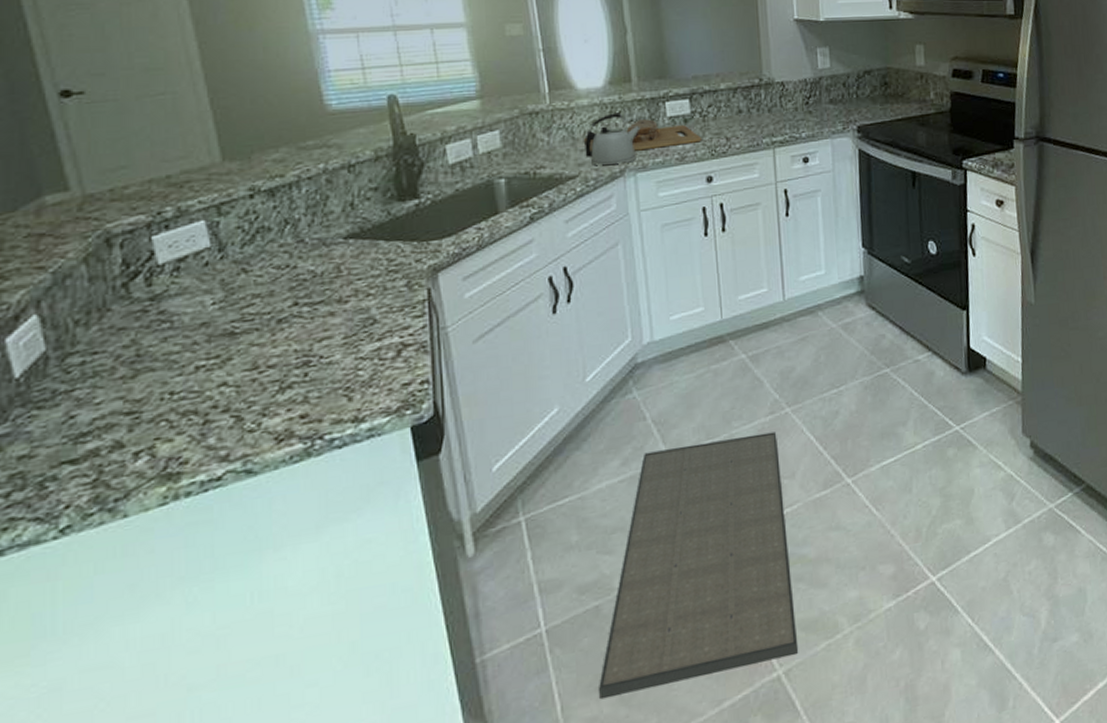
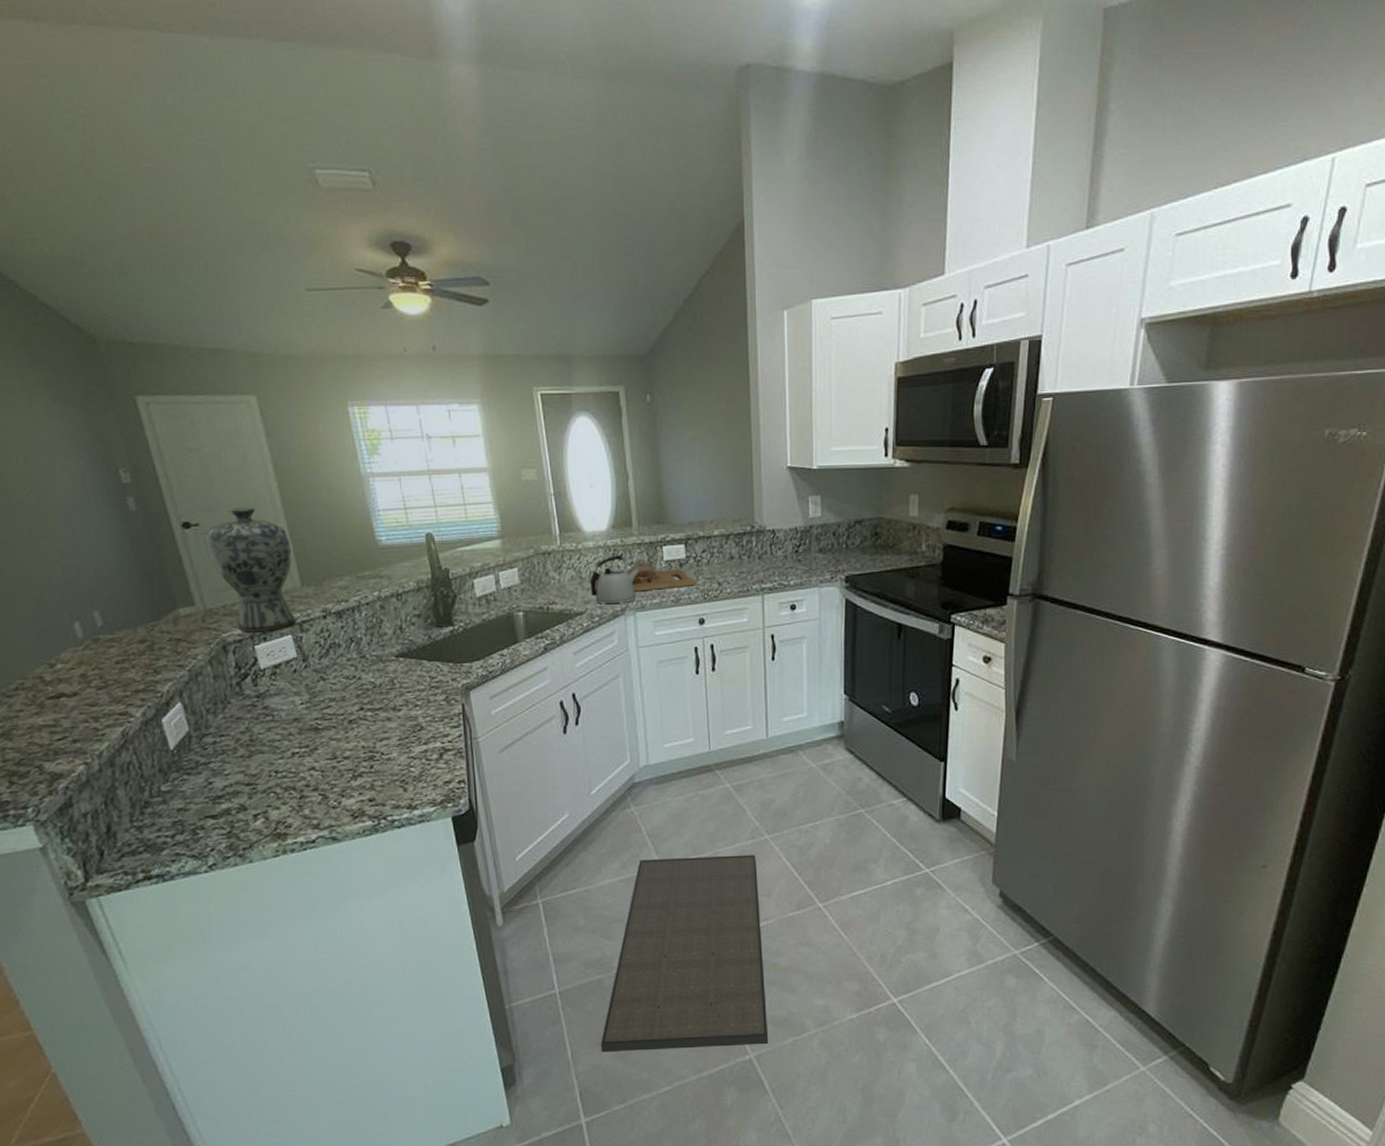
vase: none [91,70,213,222] -> present [205,507,296,634]

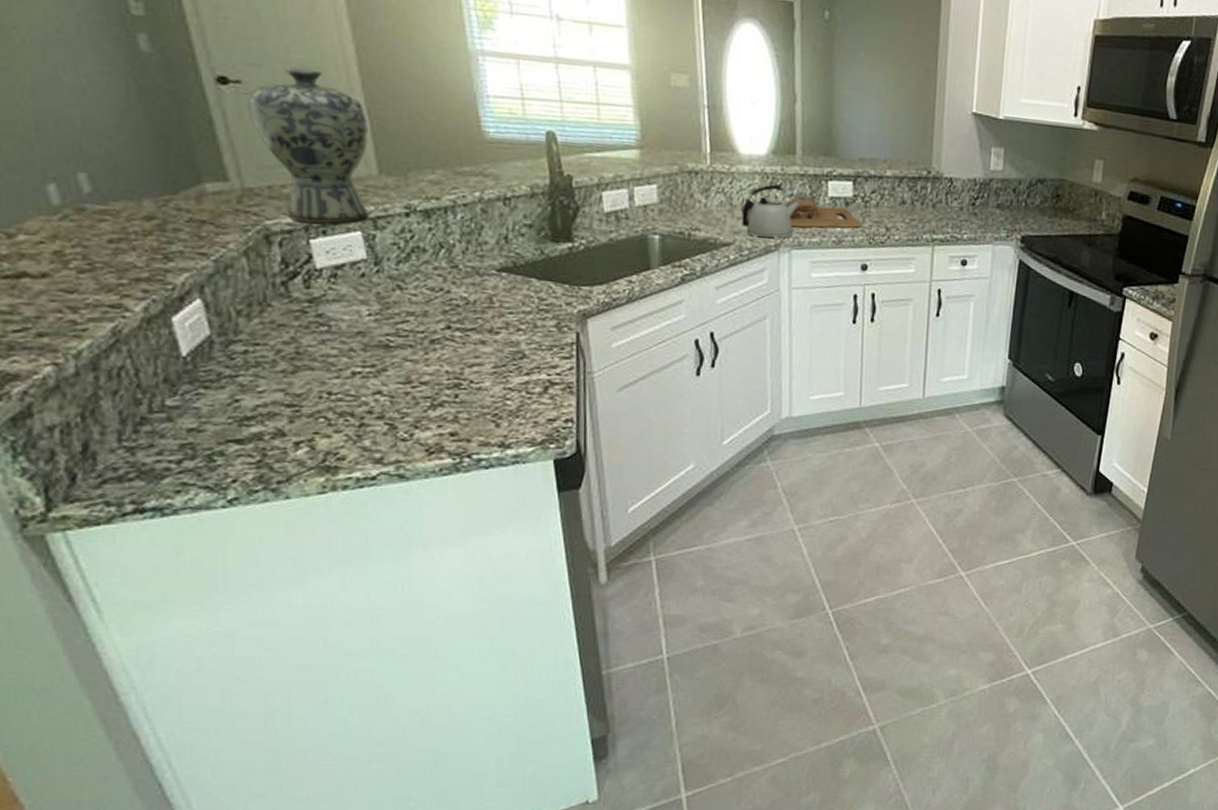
doormat: present [601,855,768,1051] -> none [711,518,900,721]

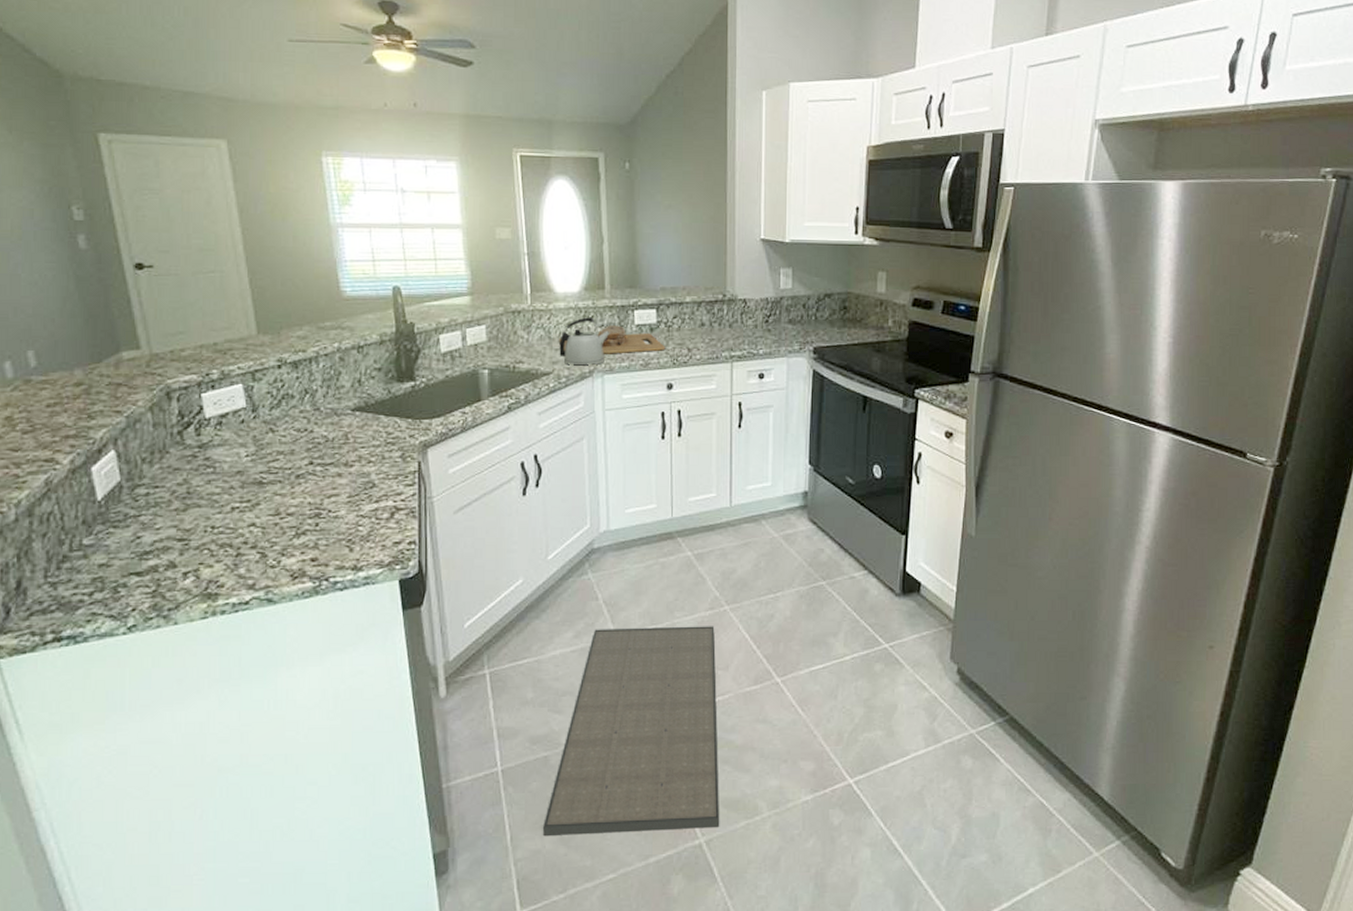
vase: present [248,67,370,226] -> none [158,251,251,381]
doormat: none [711,518,900,721] -> present [543,626,719,835]

